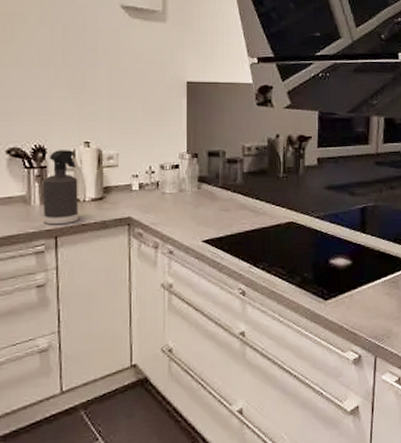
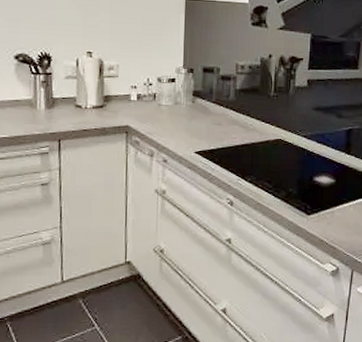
spray bottle: present [42,150,79,224] -> none [47,58,81,128]

